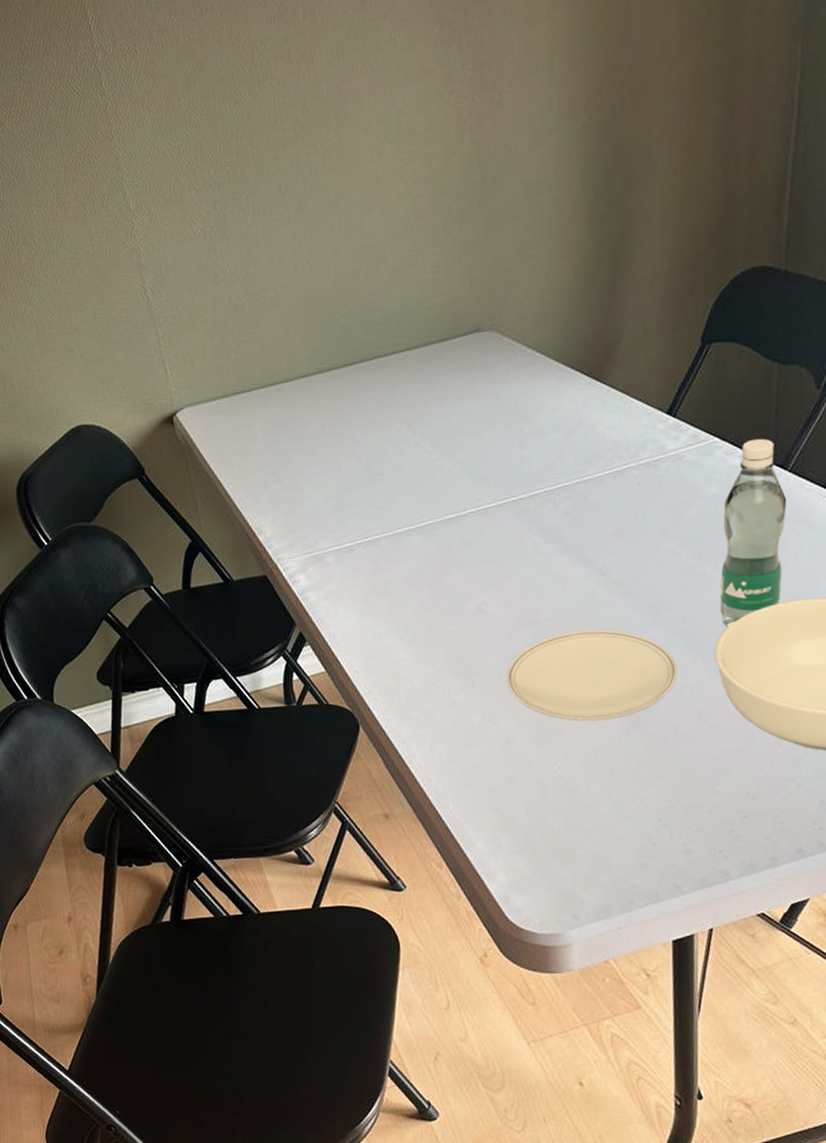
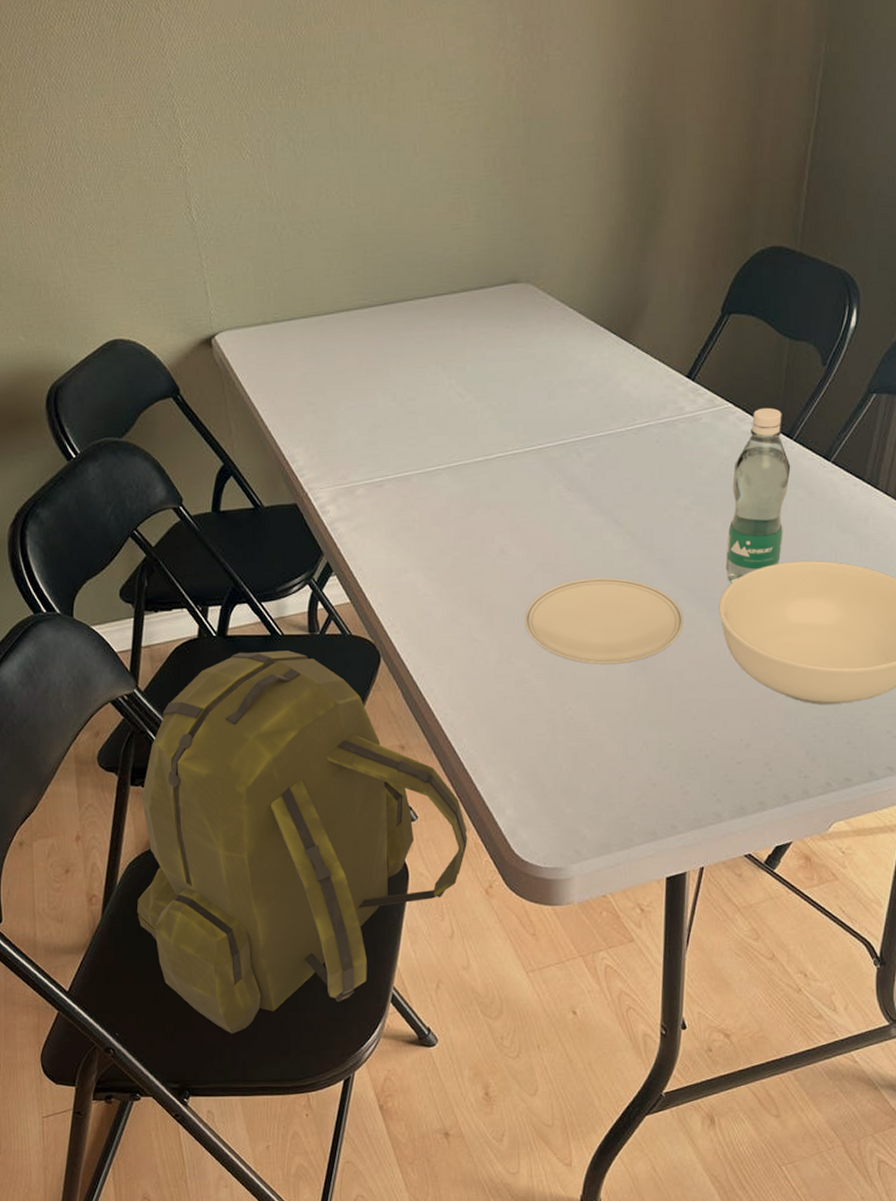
backpack: none [129,724,459,1110] -> present [136,651,468,1034]

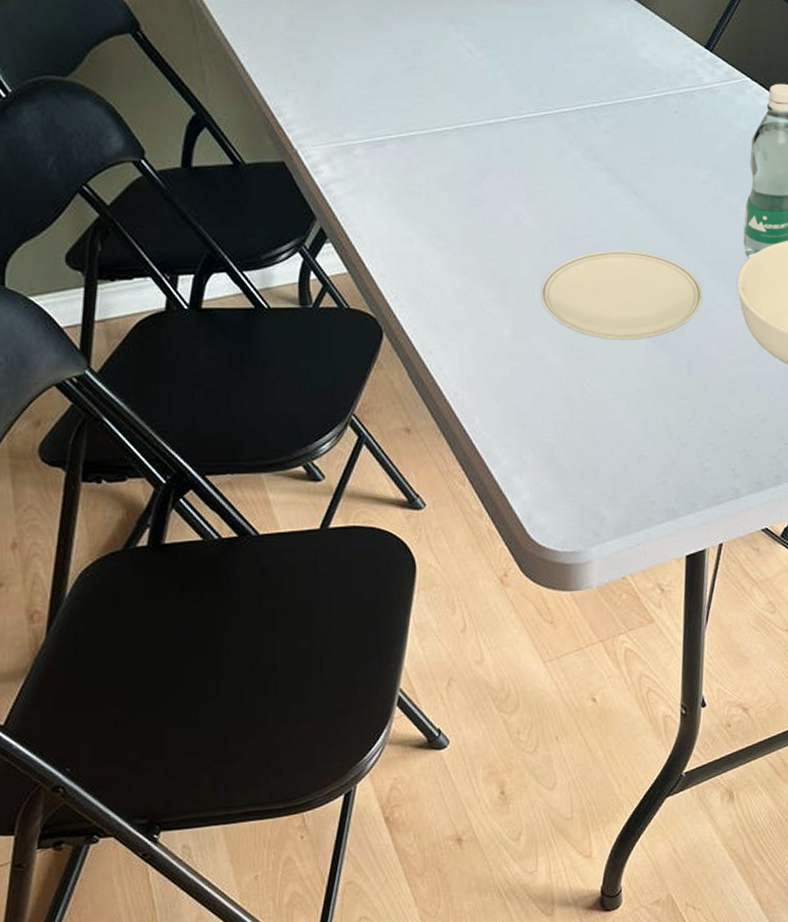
backpack: present [136,651,468,1034] -> none [91,325,481,756]

